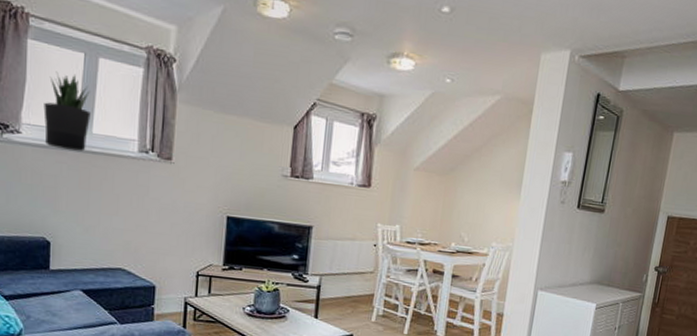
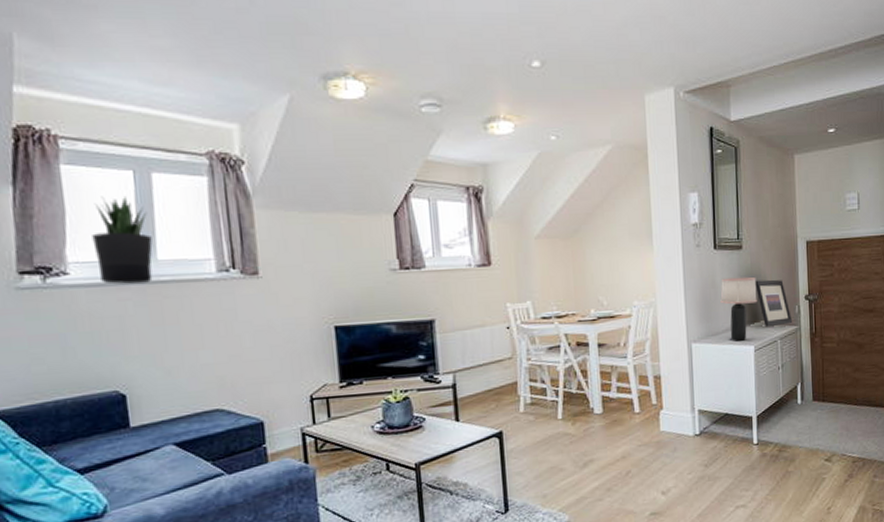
table lamp: none [573,236,612,297] -> present [720,276,757,342]
picture frame: none [609,244,638,291] -> present [755,279,793,328]

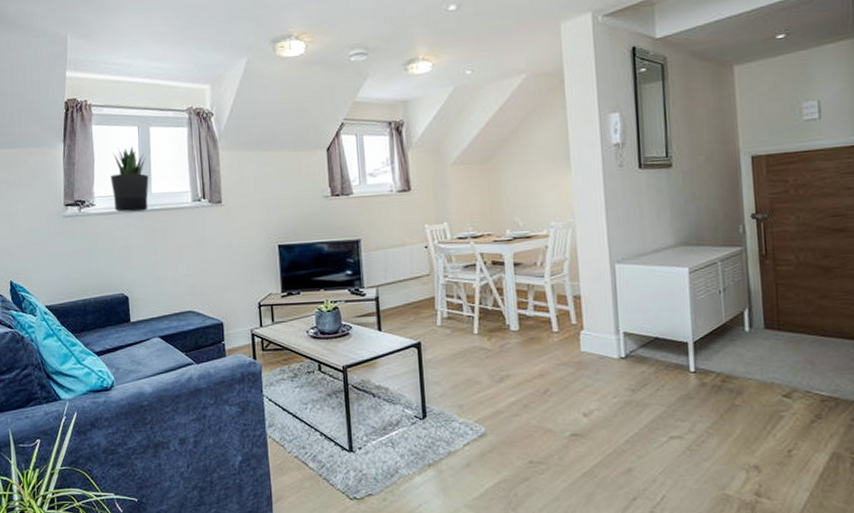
table lamp: present [720,276,757,342] -> none [647,195,692,263]
picture frame: present [755,279,793,328] -> none [688,197,737,248]

